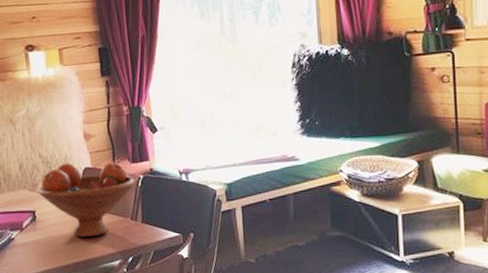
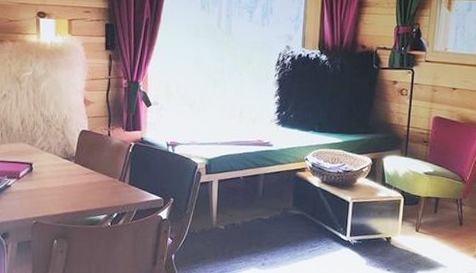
fruit bowl: present [39,163,135,237] -> none [37,123,127,192]

